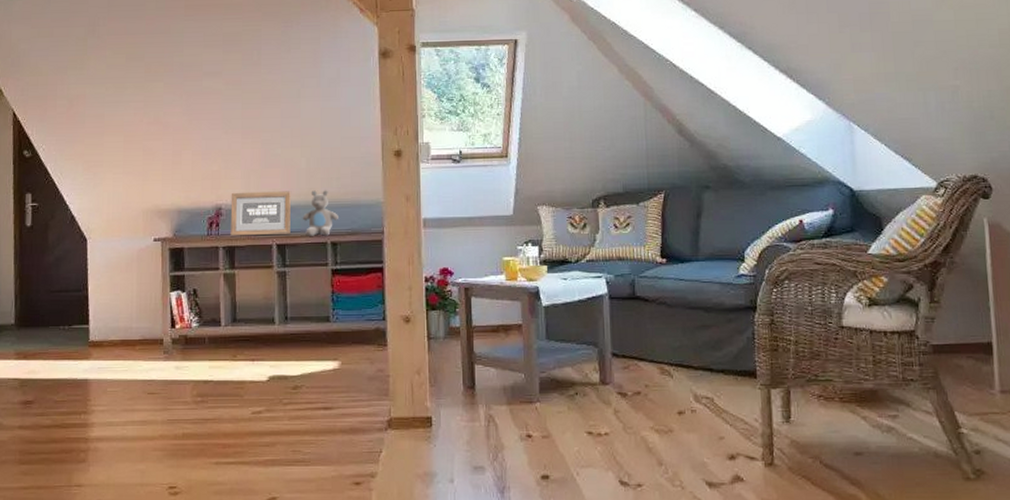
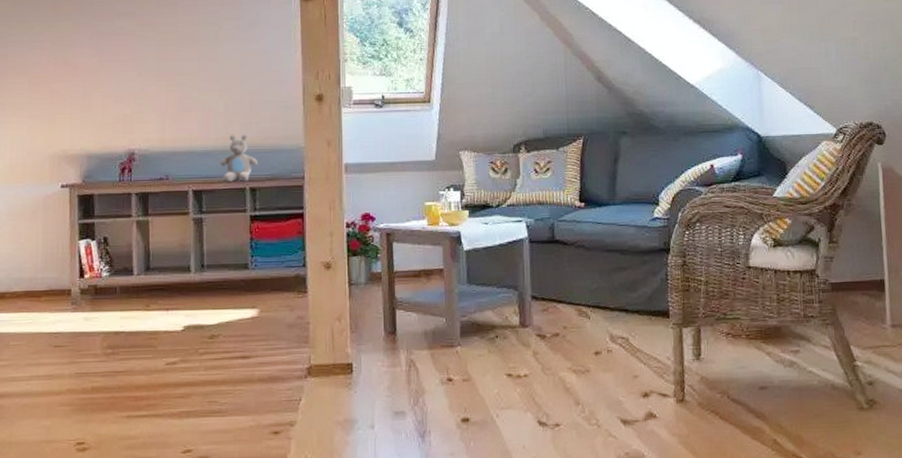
picture frame: present [230,191,292,236] -> none [144,135,209,182]

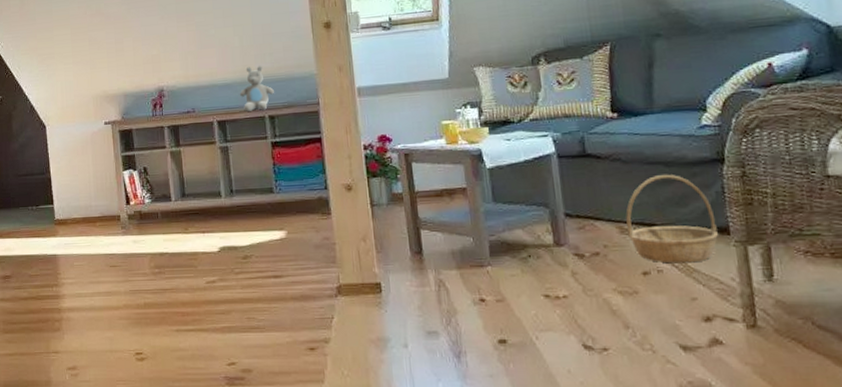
basket: none [584,261,660,344] -> present [625,174,718,264]

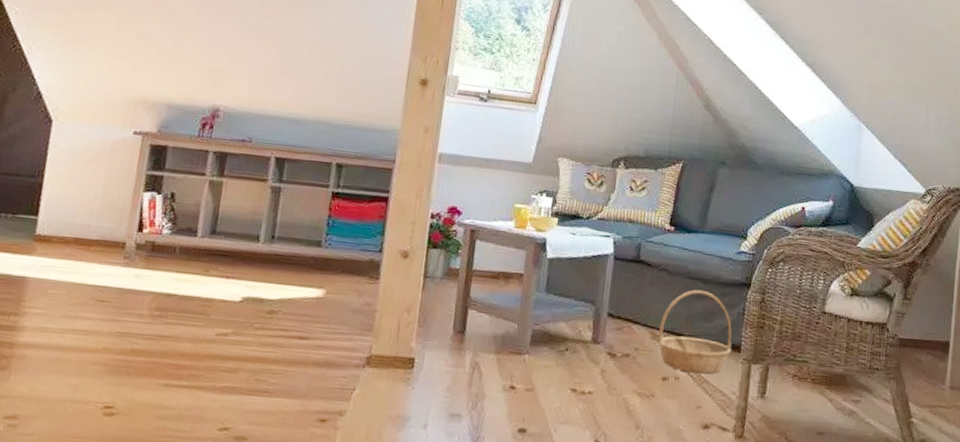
stuffed animal: present [239,66,274,111] -> none [308,106,349,156]

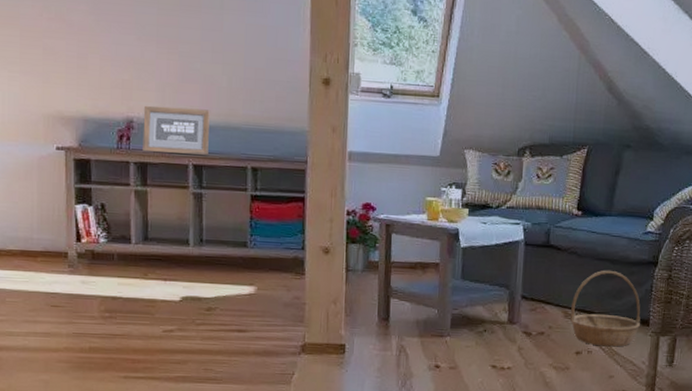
picture frame: none [224,96,302,149] -> present [142,106,211,156]

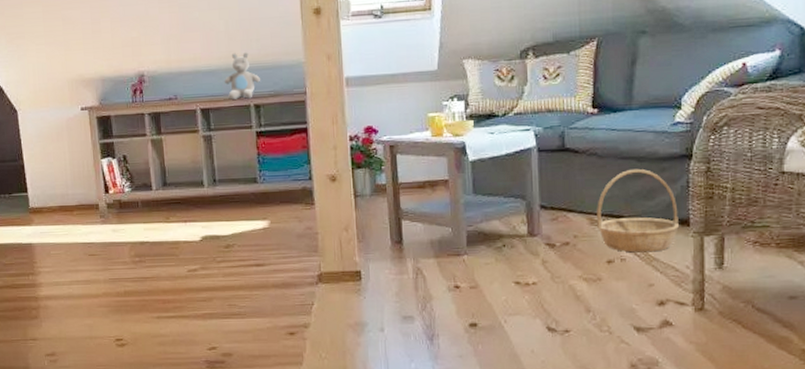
picture frame: present [142,106,211,156] -> none [152,55,213,103]
stuffed animal: none [221,111,260,160] -> present [224,52,260,100]

